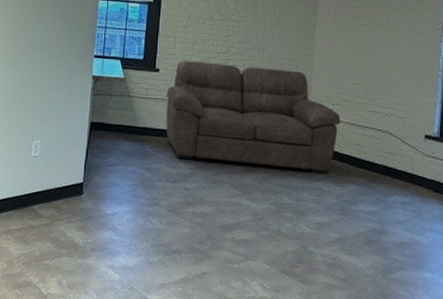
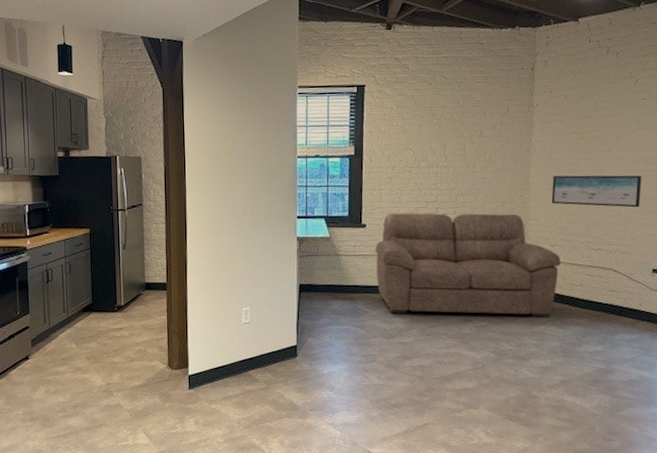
wall art: none [333,39,417,75] -> present [551,175,642,208]

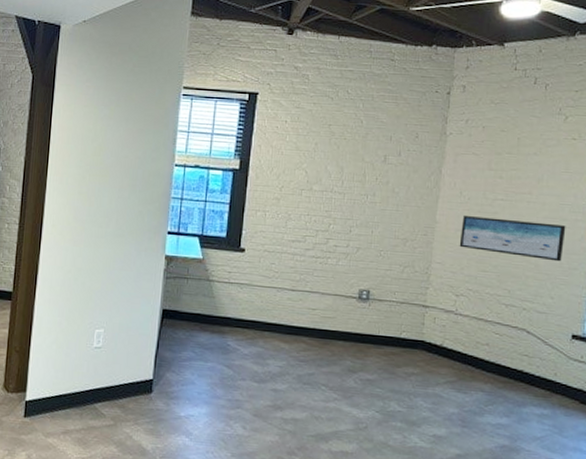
sofa: present [375,213,561,318] -> none [251,239,466,378]

